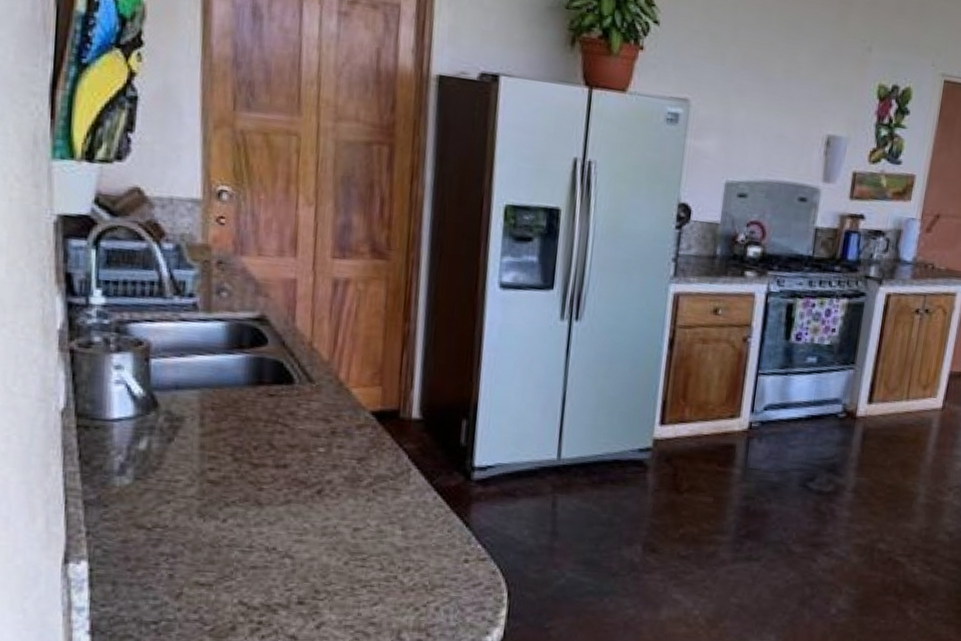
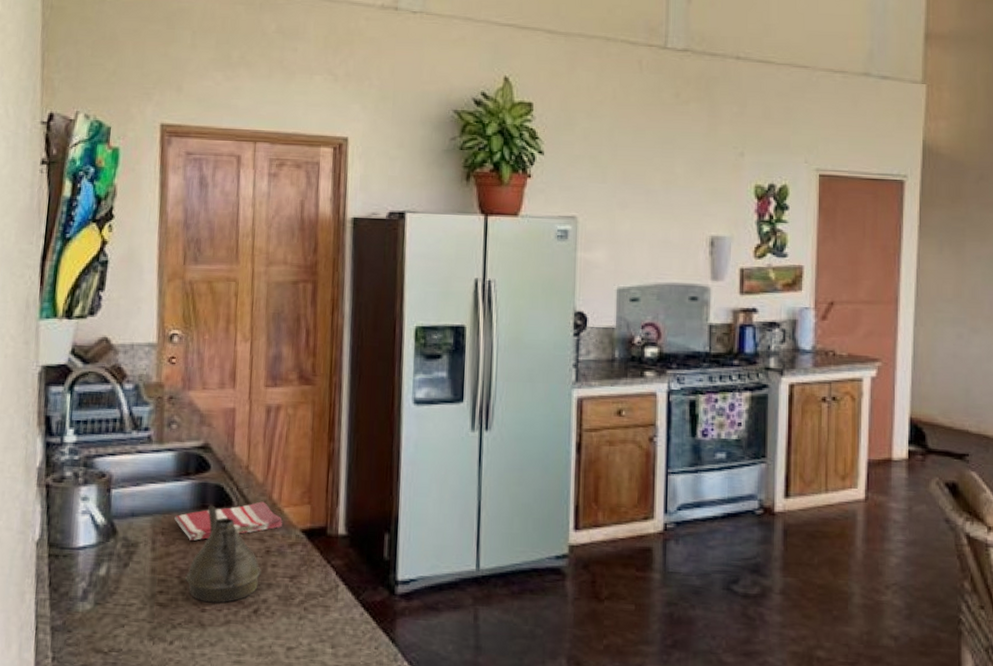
dish towel: none [226,380,350,418] -> present [174,501,282,541]
teapot: none [239,381,326,483] -> present [185,505,261,603]

